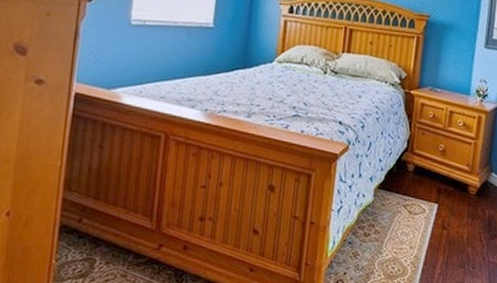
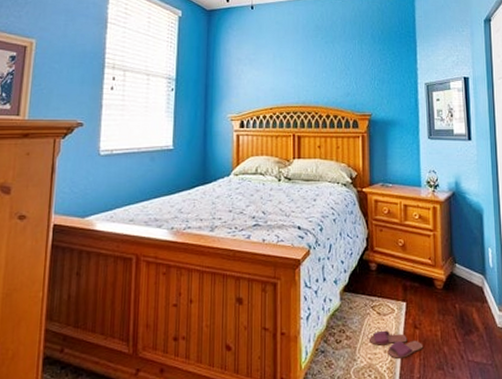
slippers: none [397,228,449,255] -> present [369,330,424,359]

